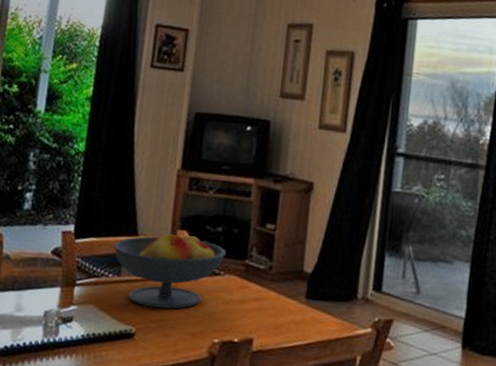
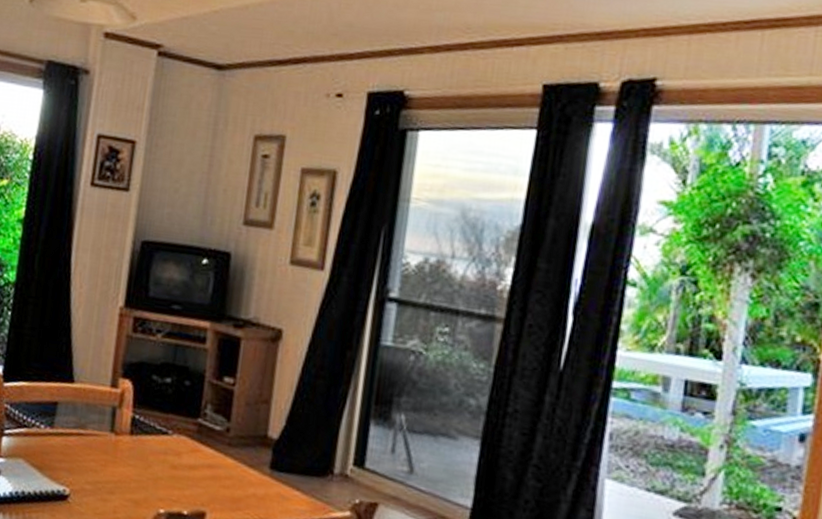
fruit bowl: present [113,231,227,309] -> none [45,379,176,471]

